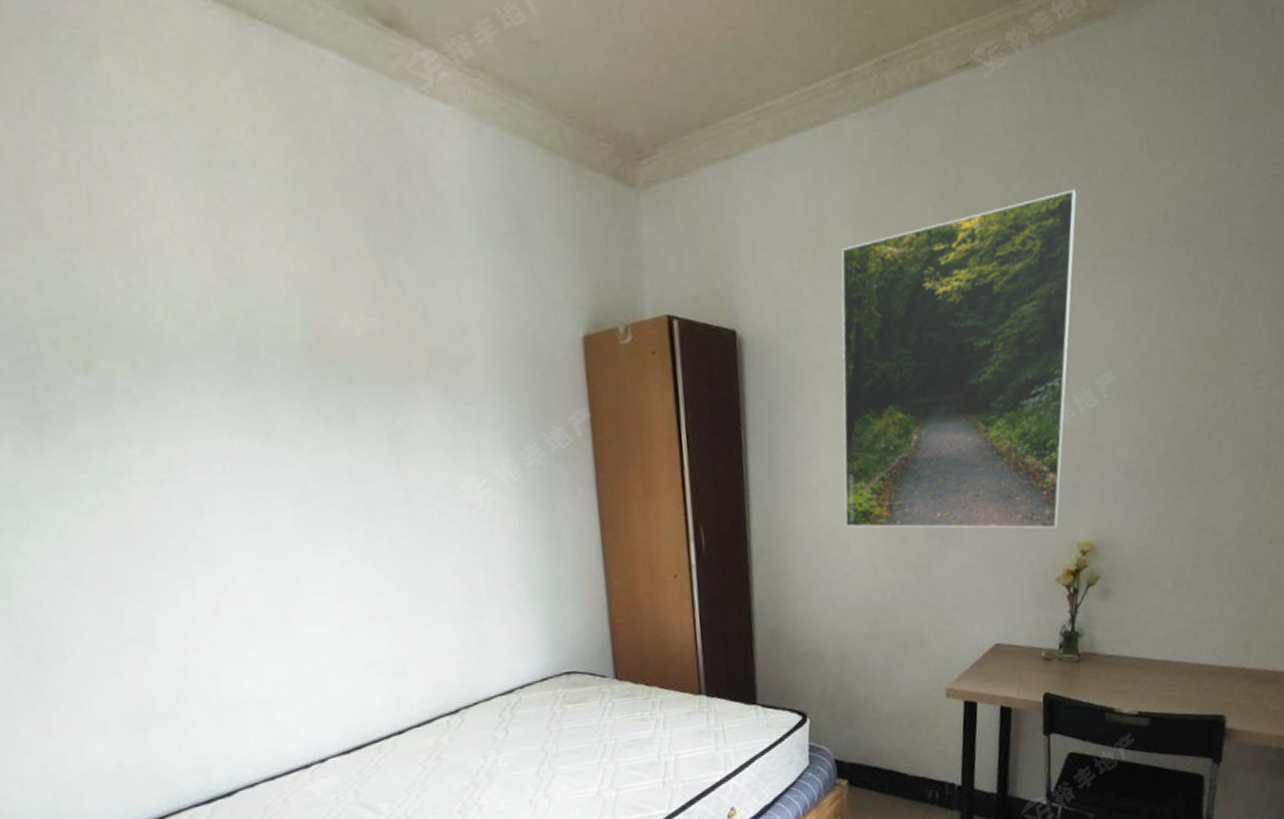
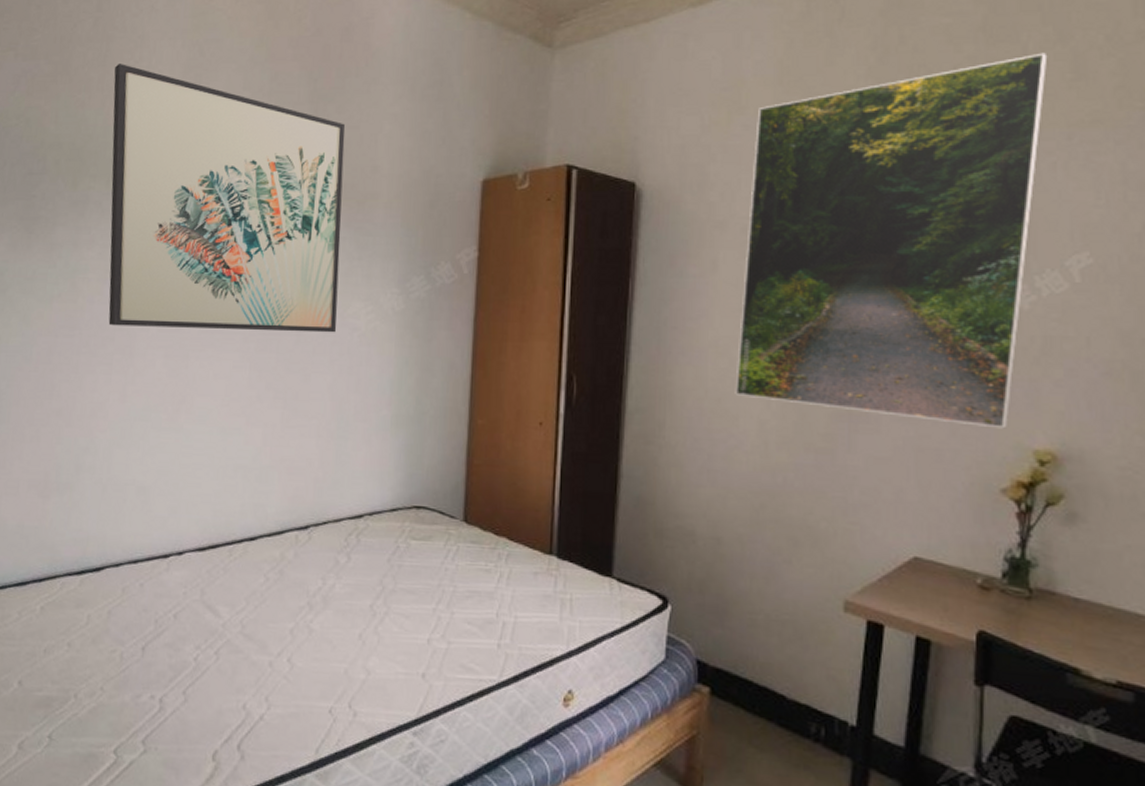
wall art: none [106,212,452,533] -> present [108,64,346,333]

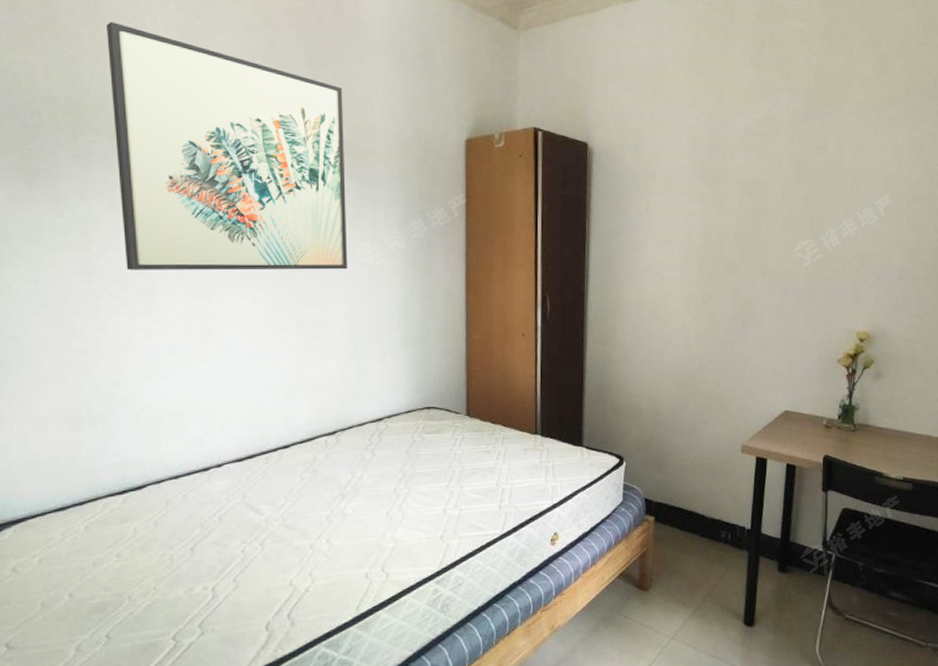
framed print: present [735,52,1048,429] -> none [665,52,865,319]

